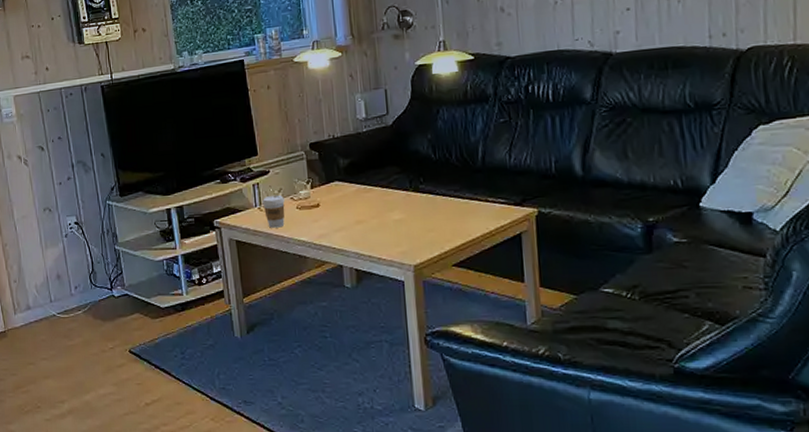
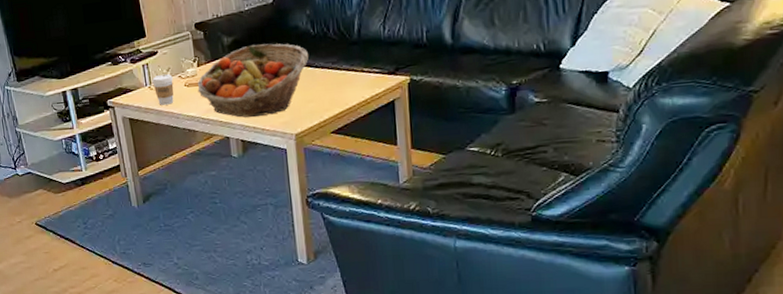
fruit basket: none [310,167,429,245] -> present [197,43,309,118]

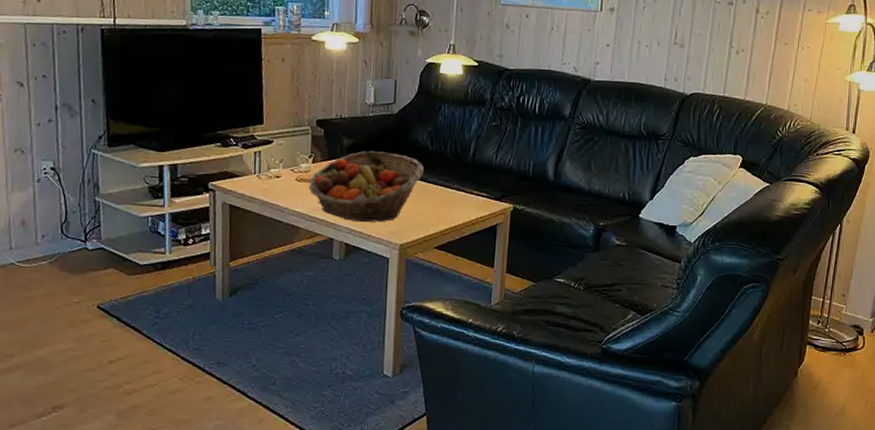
coffee cup: present [152,73,174,106] -> none [262,164,285,197]

